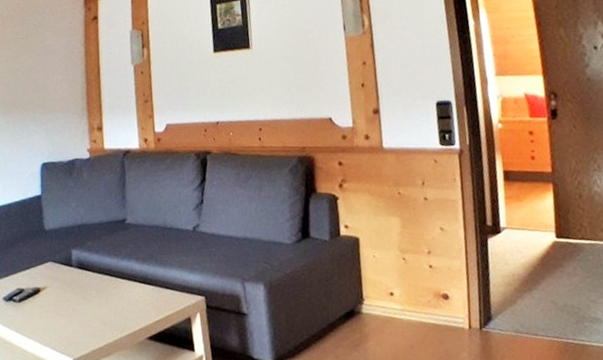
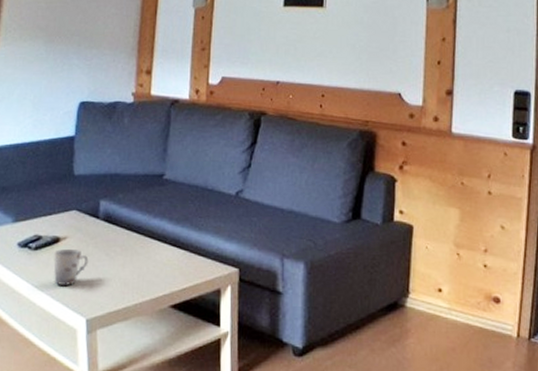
cup: none [37,296,69,331] -> present [53,248,89,285]

